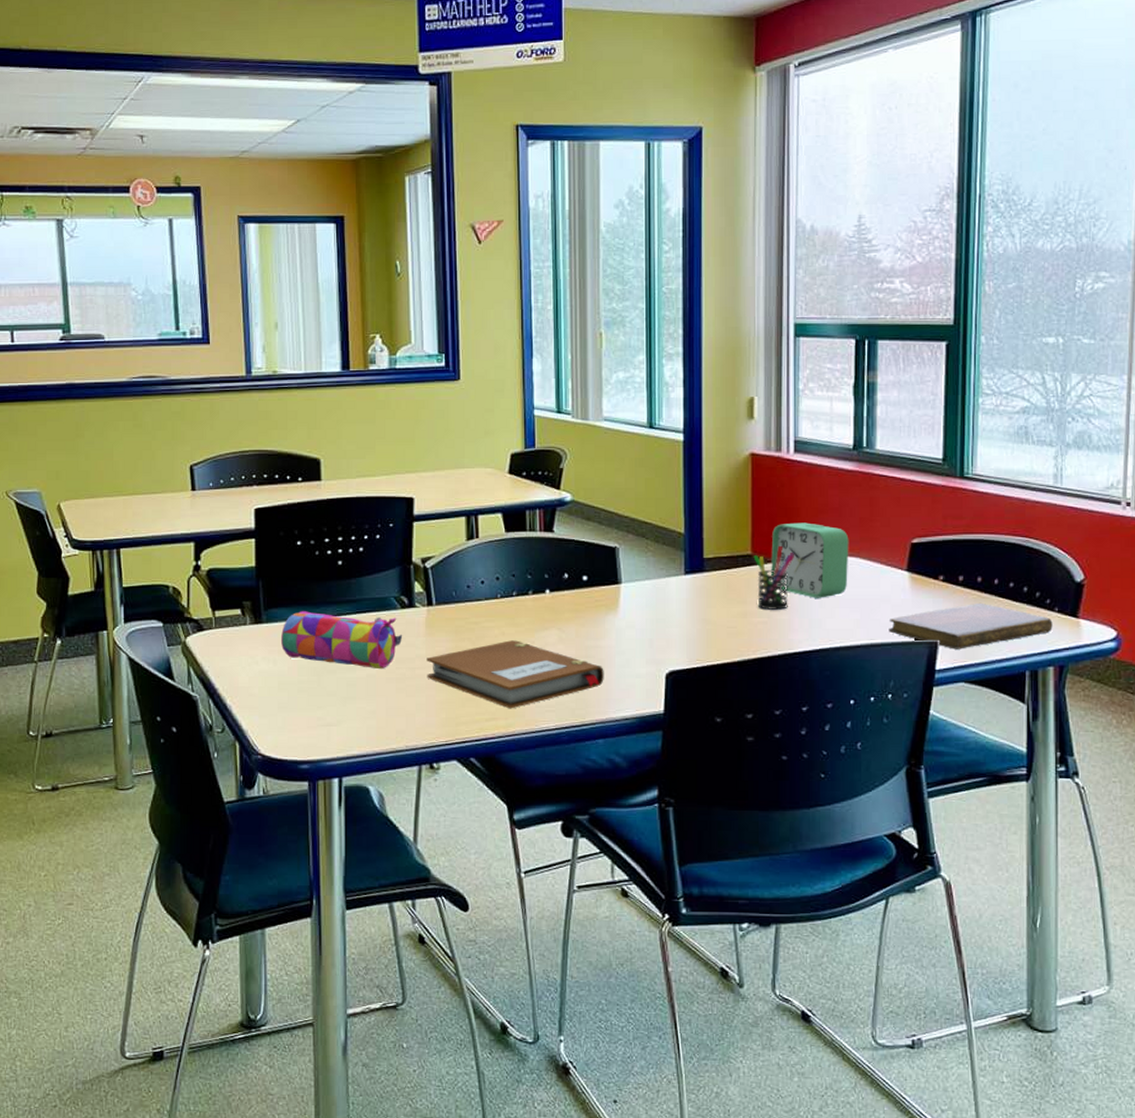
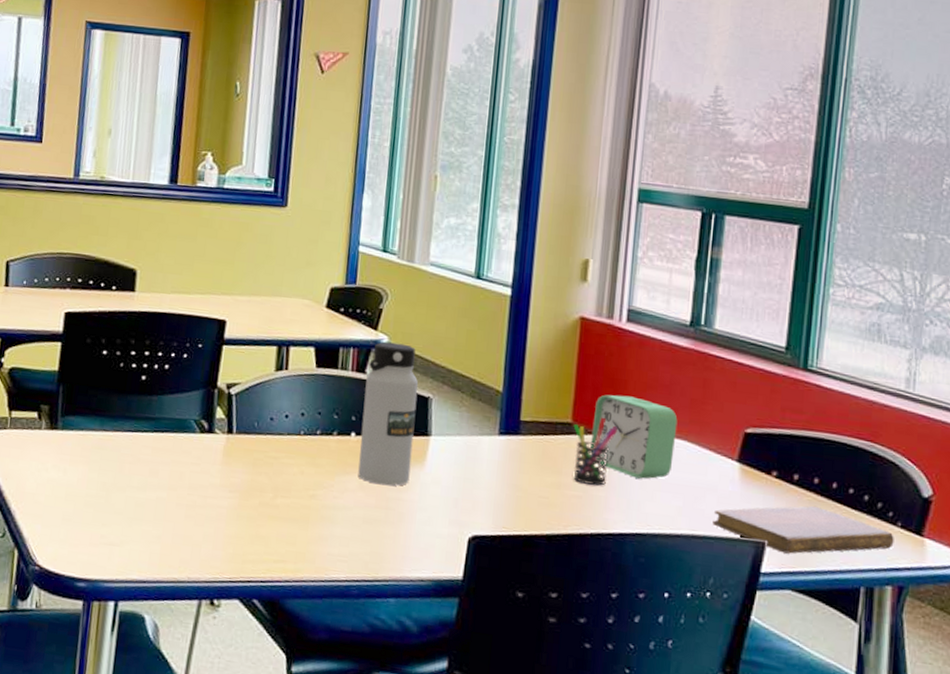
pencil case: present [280,611,403,670] -> none [73,422,199,494]
notebook: present [427,640,604,709] -> none [218,480,404,553]
water bottle: none [555,499,605,636] -> present [358,342,418,486]

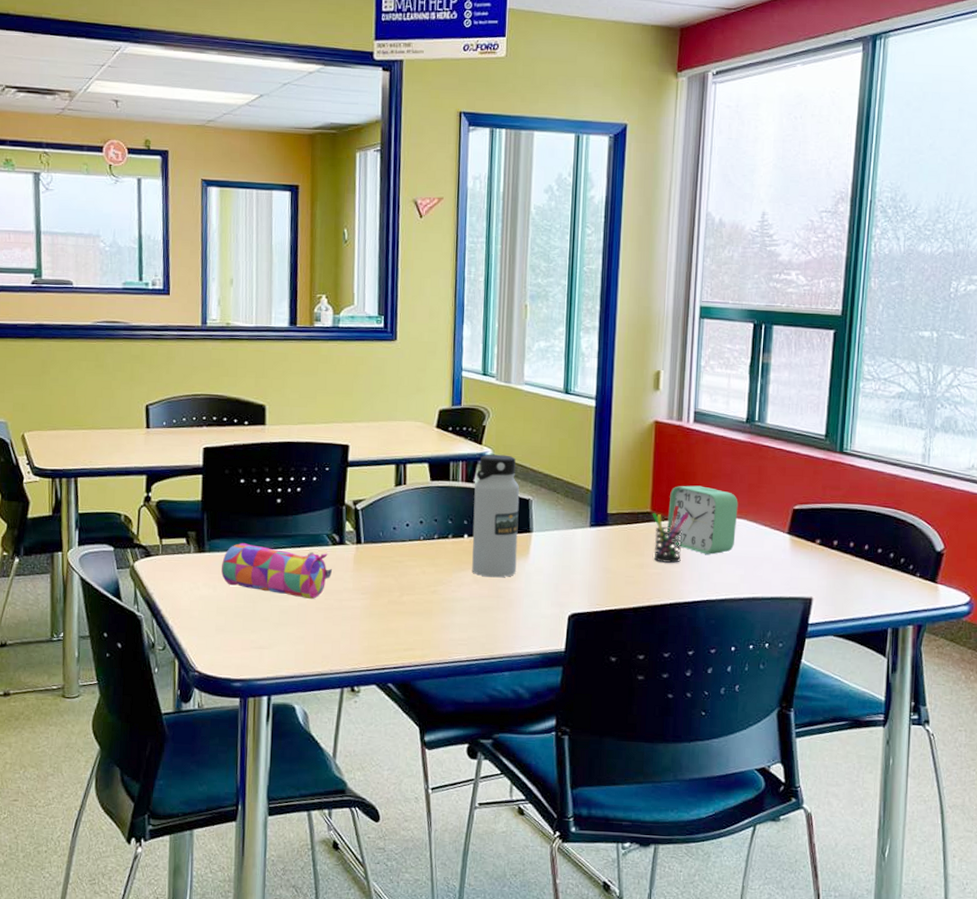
pencil case: none [73,422,199,494] -> present [221,543,333,600]
notebook: present [712,505,894,554] -> none [769,565,914,606]

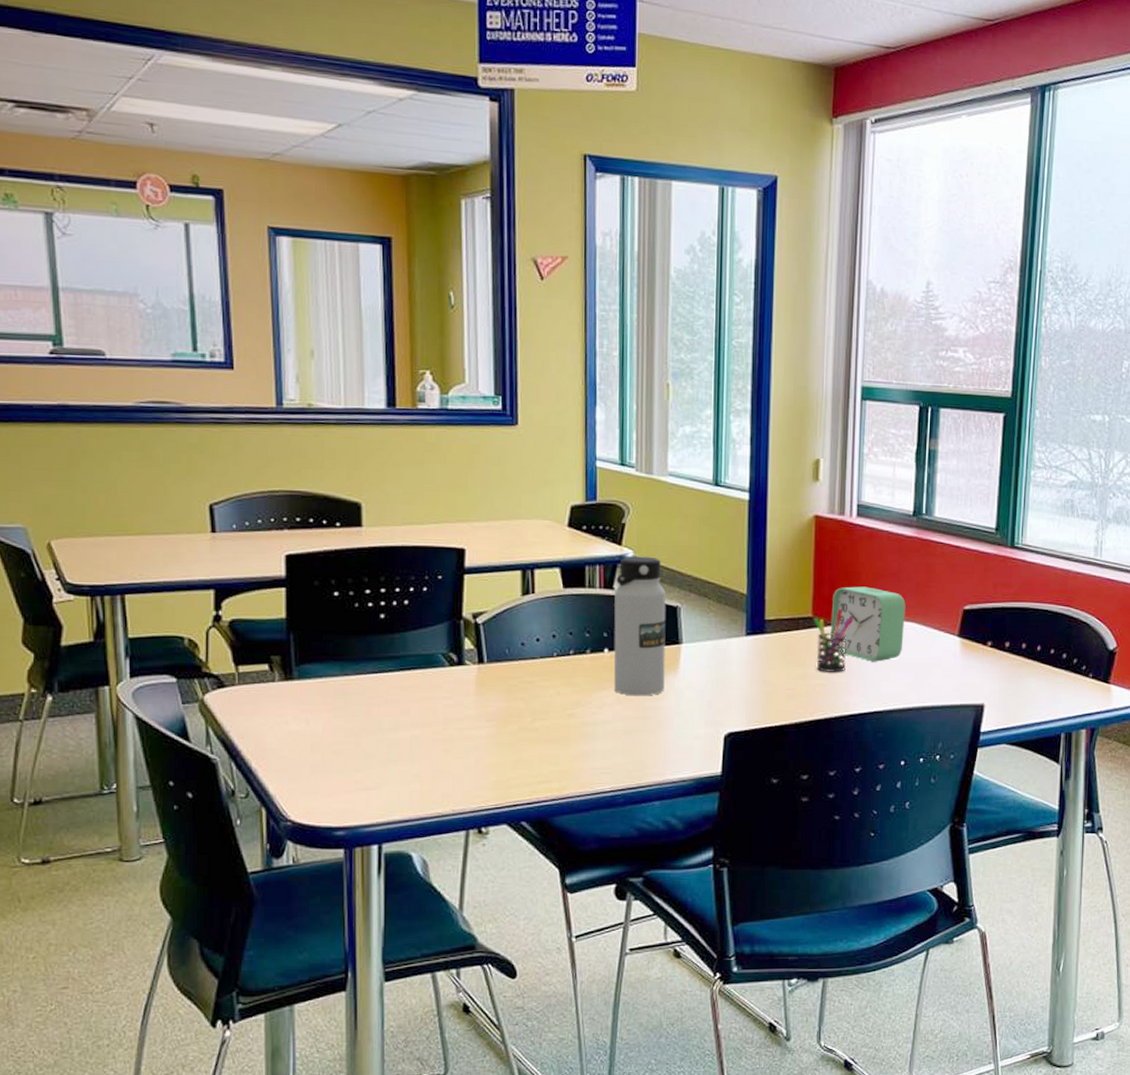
pencil case: present [221,543,333,600] -> none [314,667,451,730]

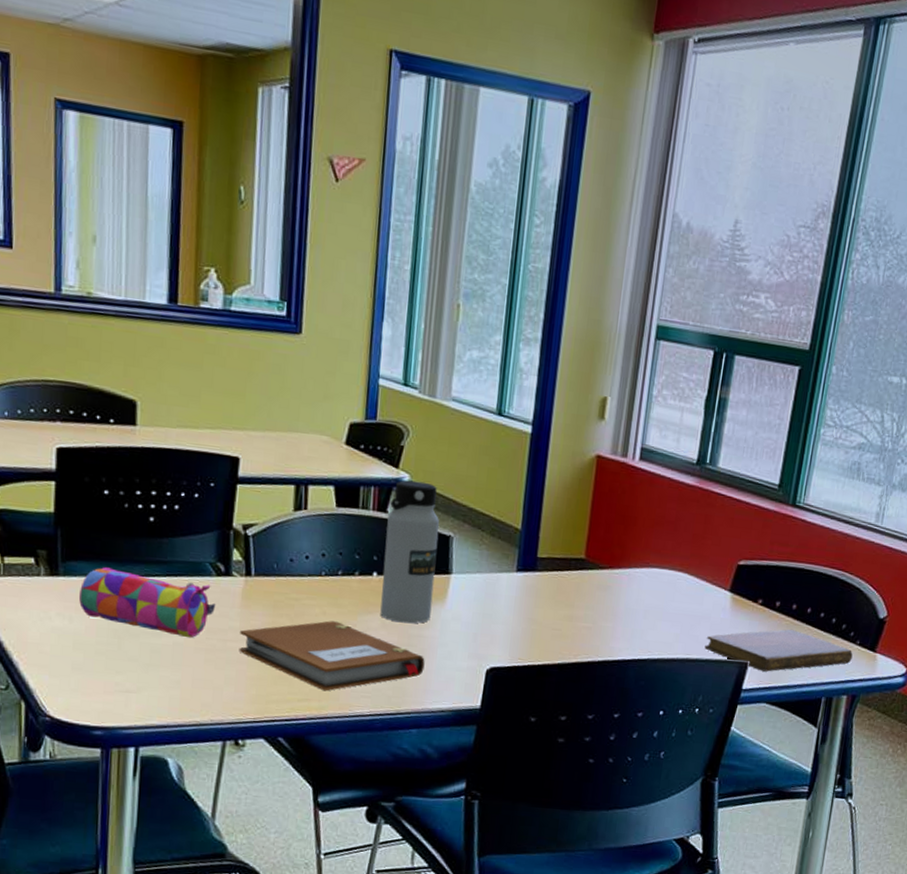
pencil case: none [314,667,451,730] -> present [78,567,216,639]
notebook: none [476,700,662,771] -> present [239,621,425,691]
pen holder: present [814,610,854,672] -> none [584,554,627,617]
alarm clock: present [830,586,906,662] -> none [601,531,681,610]
notebook: none [939,668,1087,713] -> present [704,629,853,672]

